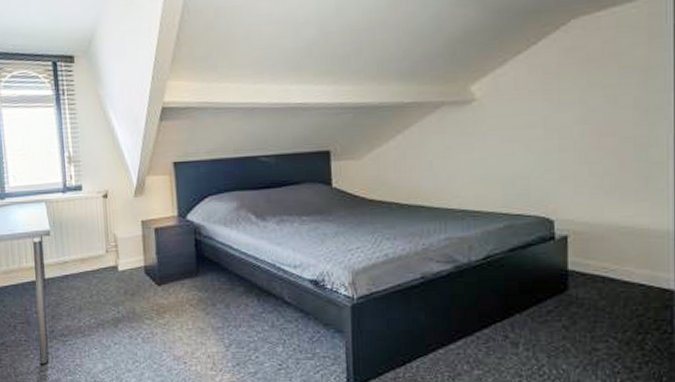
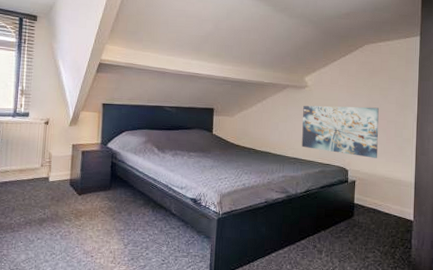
wall art: none [471,118,604,199] -> present [302,105,379,158]

